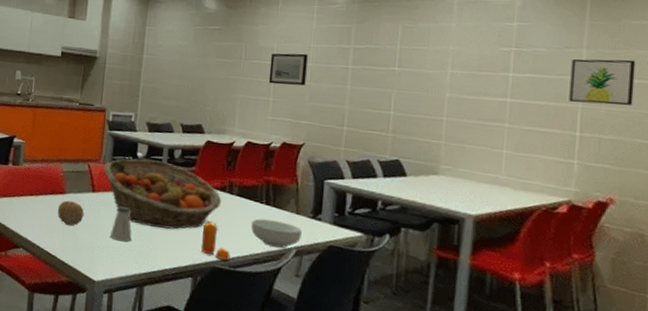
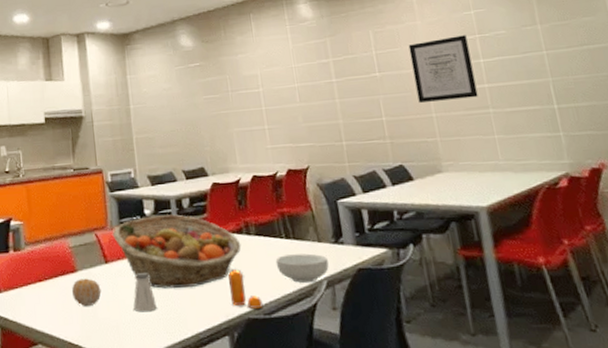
wall art: present [268,53,308,86] -> none [256,75,296,112]
wall art: none [432,45,502,110] -> present [408,35,478,103]
wall art: present [569,59,636,106] -> none [530,27,595,76]

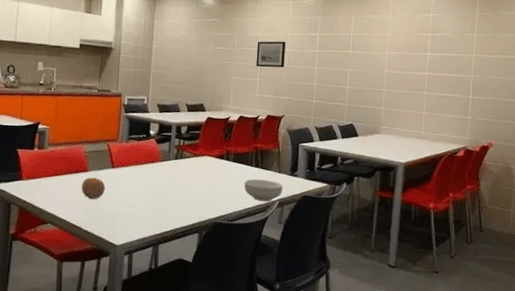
fruit basket: present [112,214,241,289] -> none [121,136,221,194]
saltshaker: present [133,273,157,312] -> none [129,179,147,209]
pepper shaker: present [228,269,263,309] -> none [204,185,229,216]
wall art: none [256,75,296,112] -> present [256,41,286,68]
wall art: present [408,35,478,103] -> none [376,31,422,81]

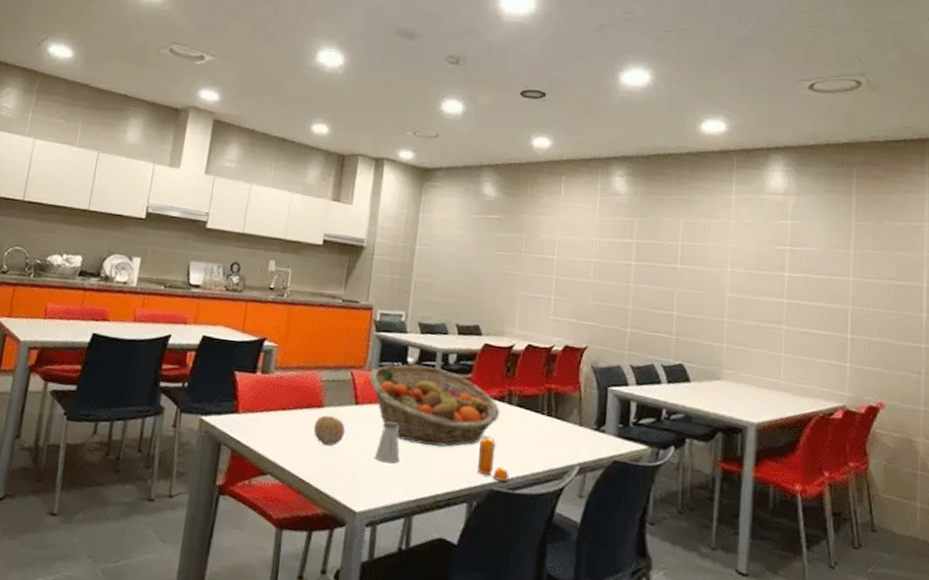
fruit basket: none [121,136,221,194] -> present [368,364,500,447]
saltshaker: none [129,179,147,209] -> present [375,421,400,464]
pepper shaker: none [204,185,229,216] -> present [477,437,509,482]
cereal bowl: present [244,179,283,201] -> none [531,432,585,465]
wall art: present [256,41,286,68] -> none [550,246,591,283]

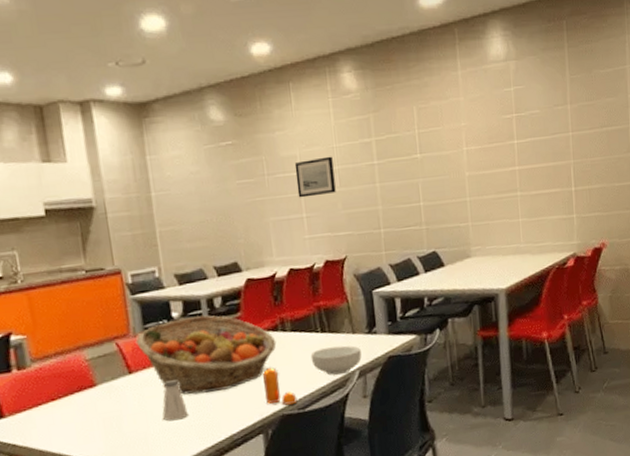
fruit: present [313,415,346,446] -> none [91,392,126,423]
cereal bowl: none [531,432,585,465] -> present [310,345,362,375]
wall art: none [550,246,591,283] -> present [294,156,336,198]

